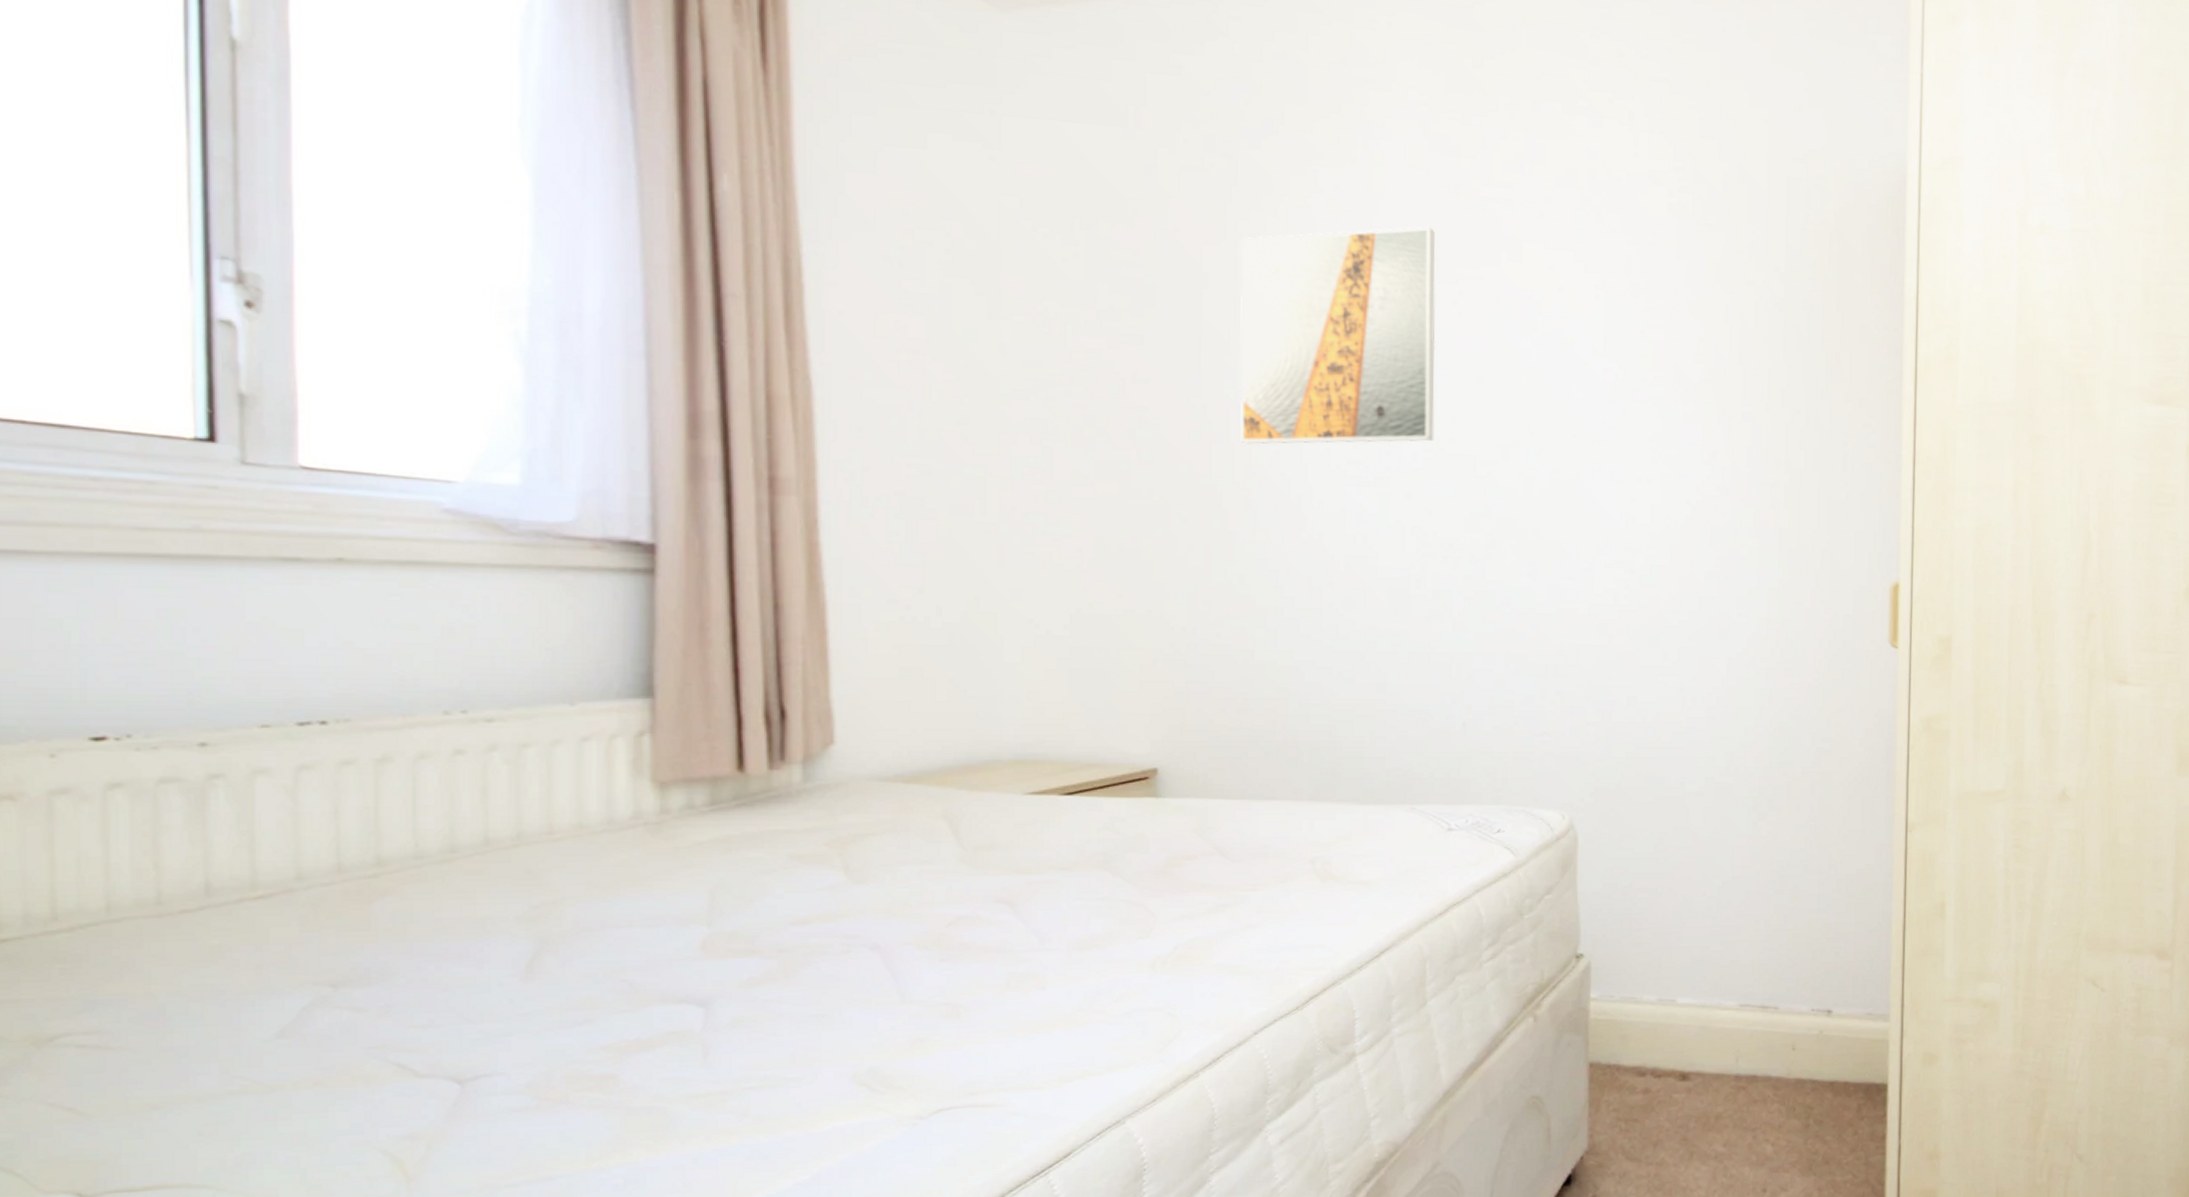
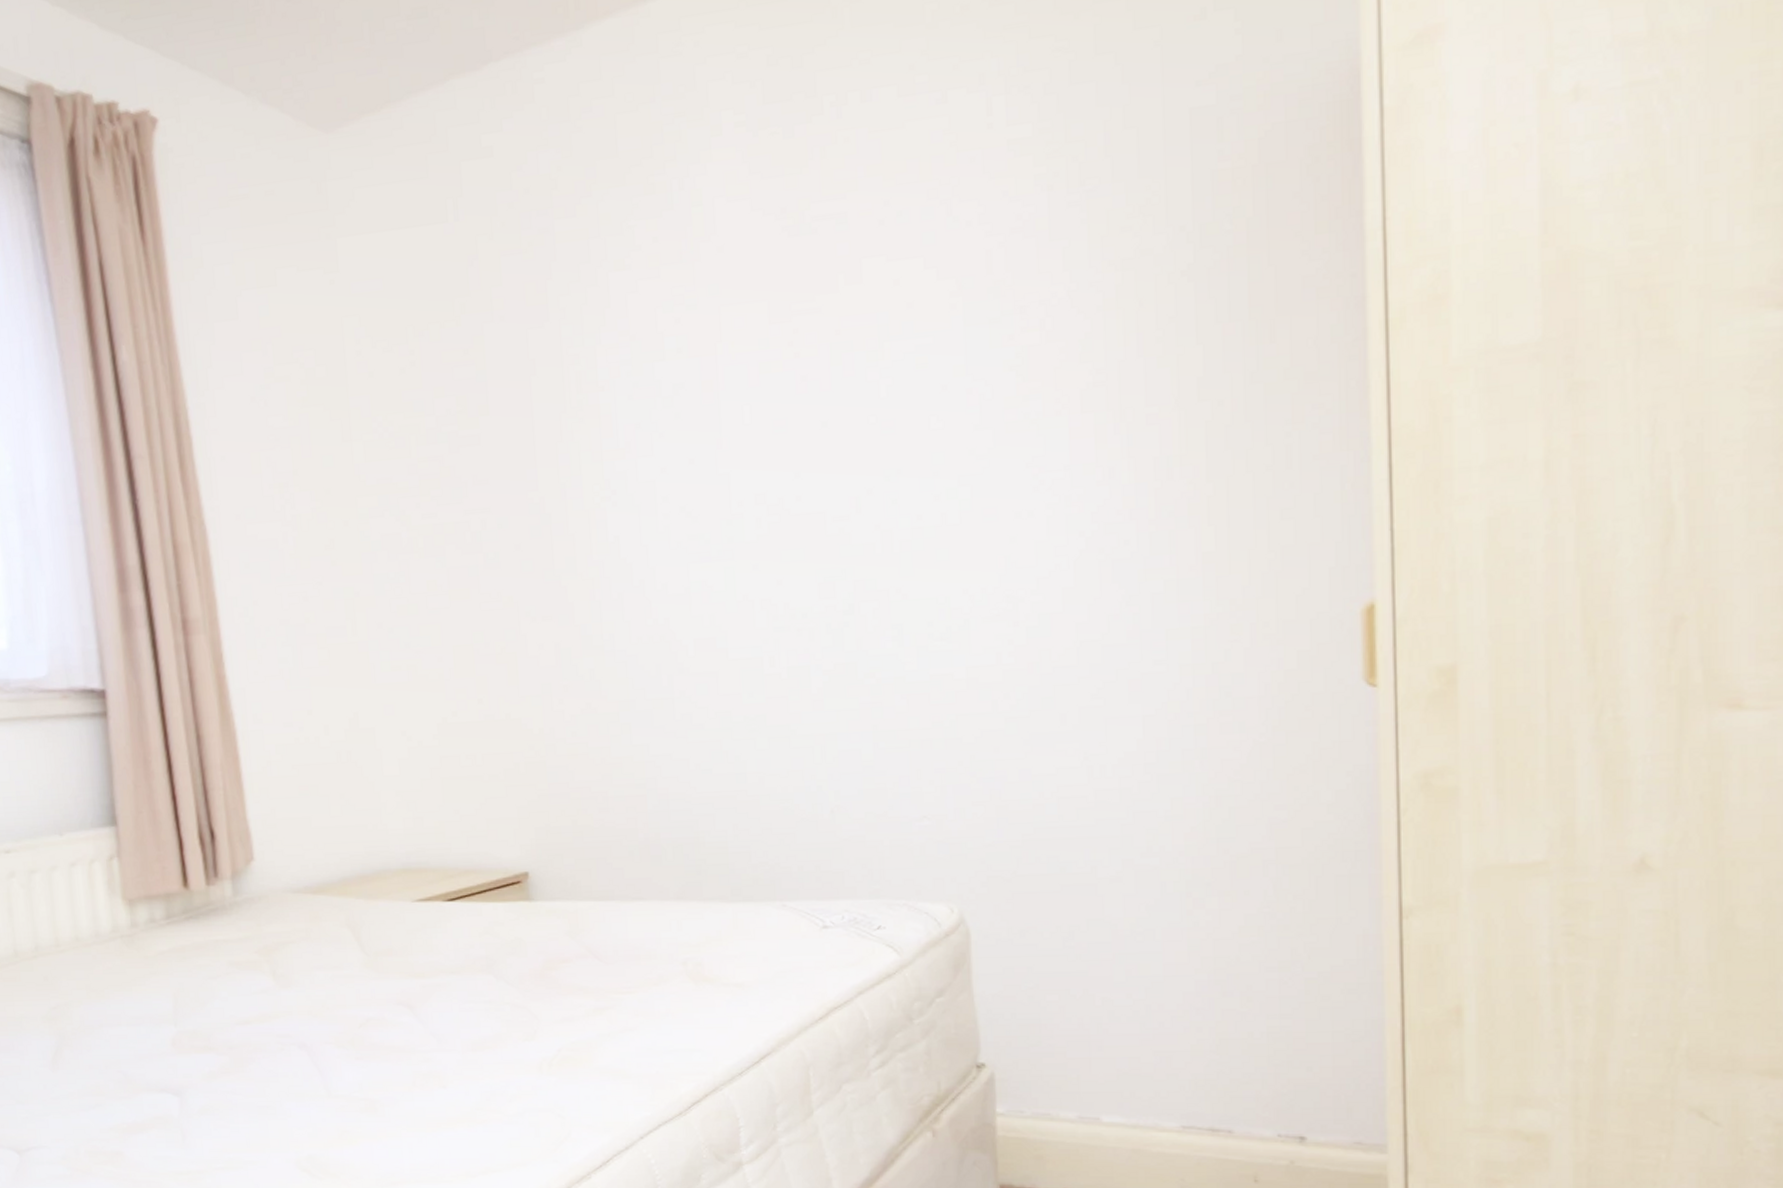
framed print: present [1239,226,1436,445] -> none [563,263,778,532]

